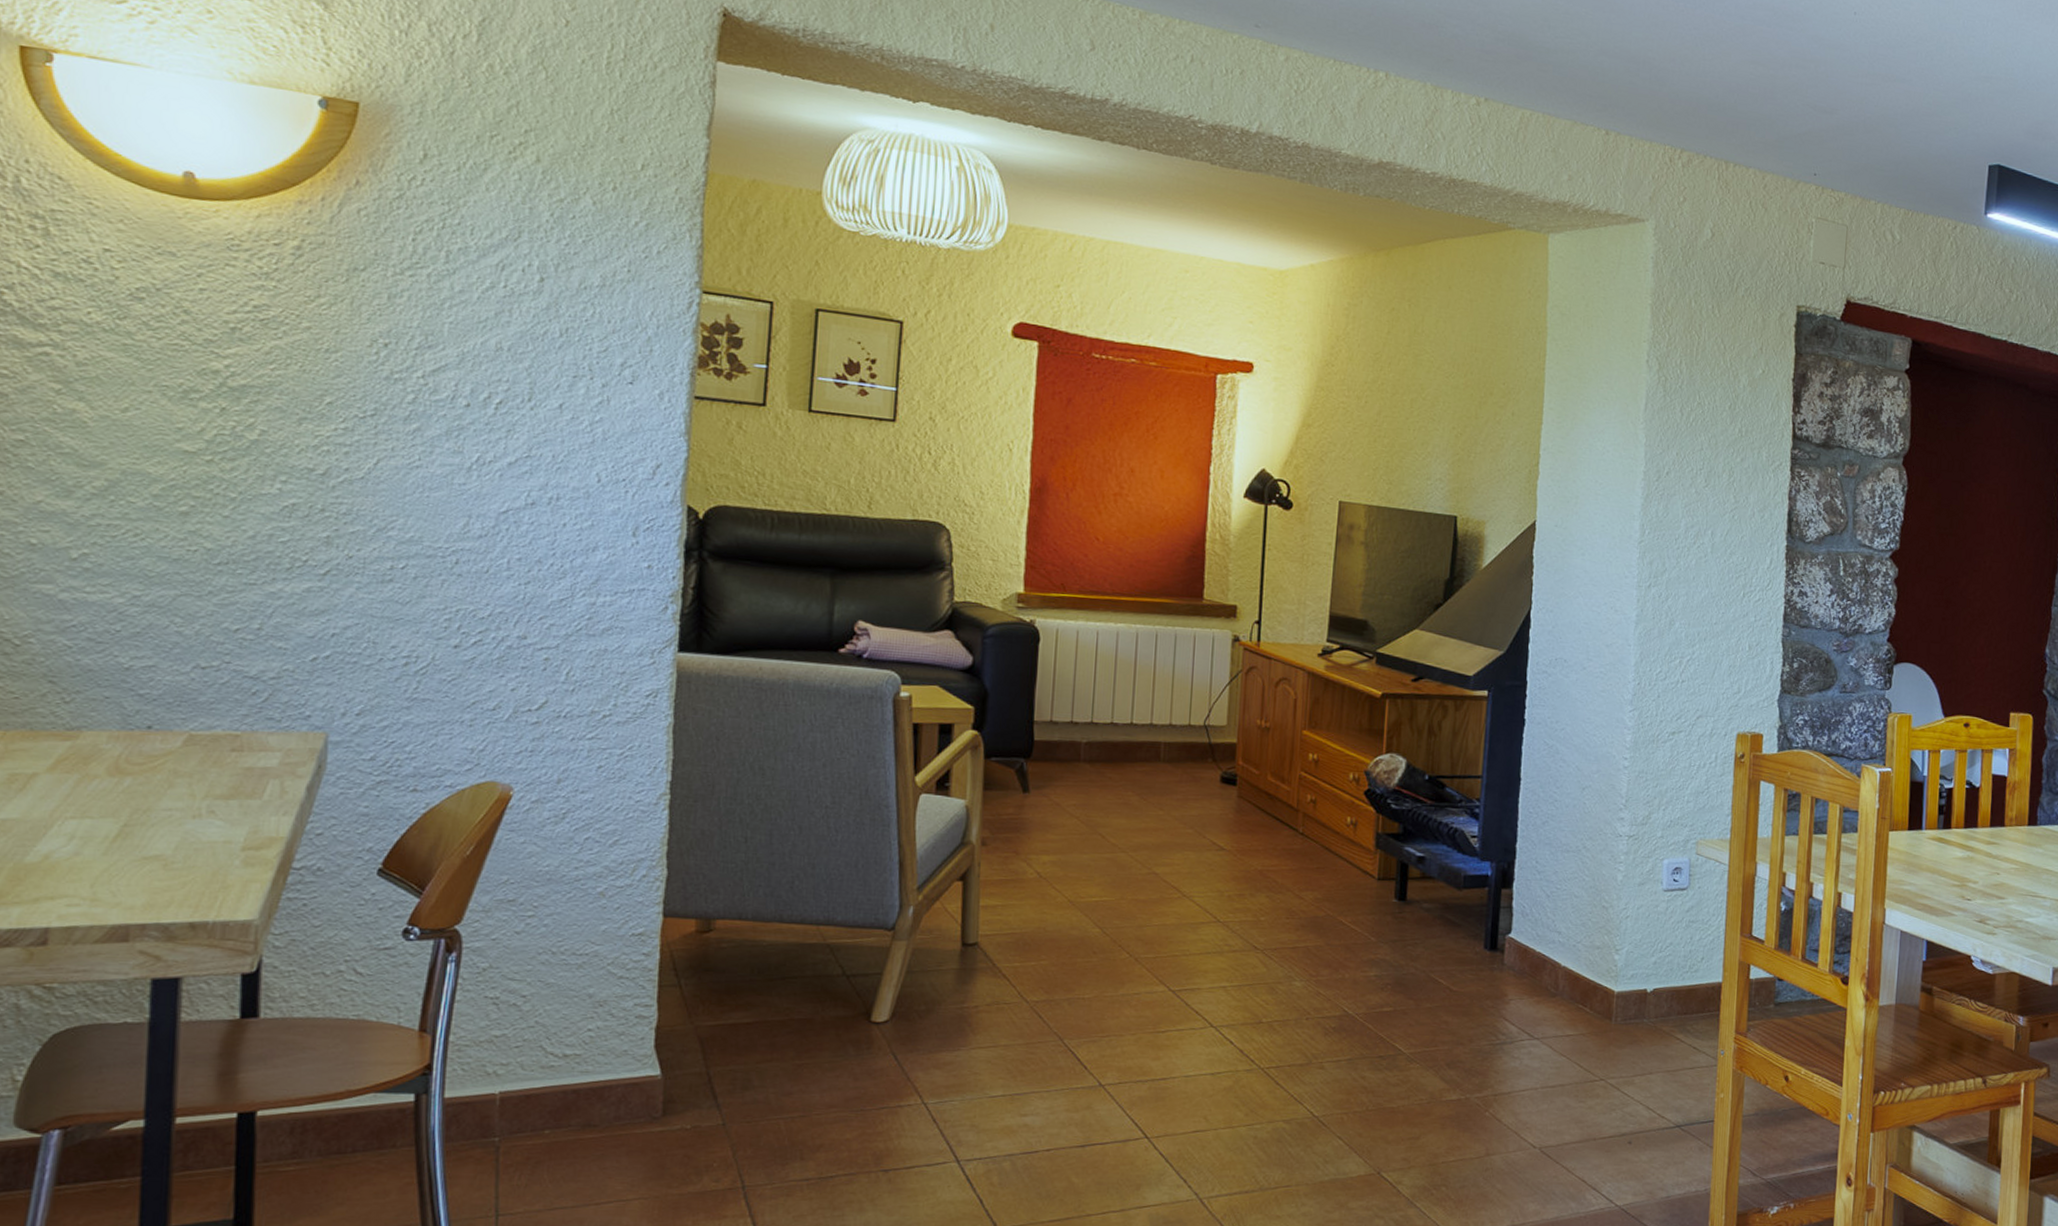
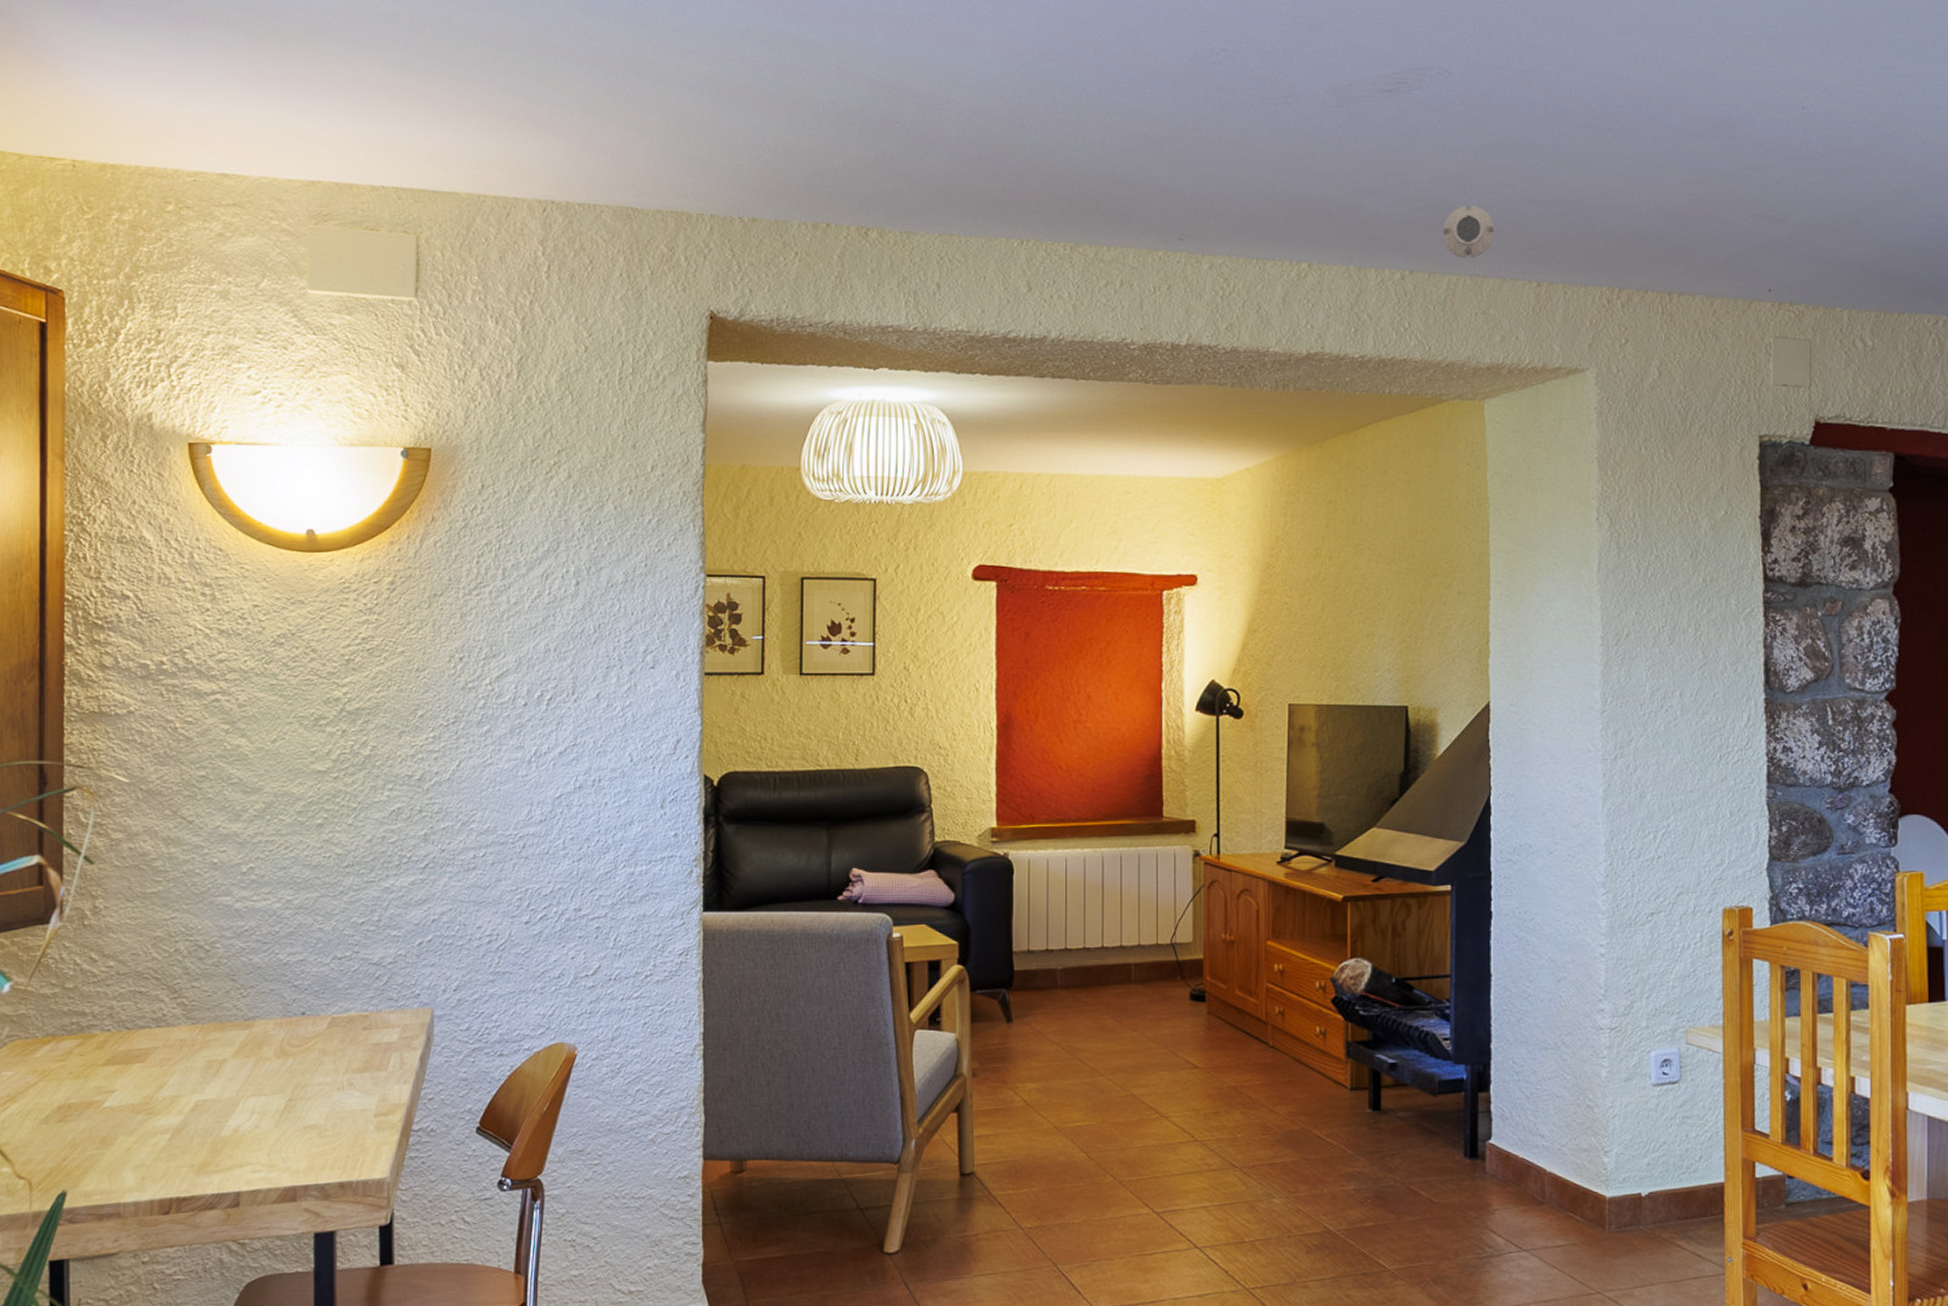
smoke detector: none [1519,45,1569,98] -> present [1442,205,1495,259]

